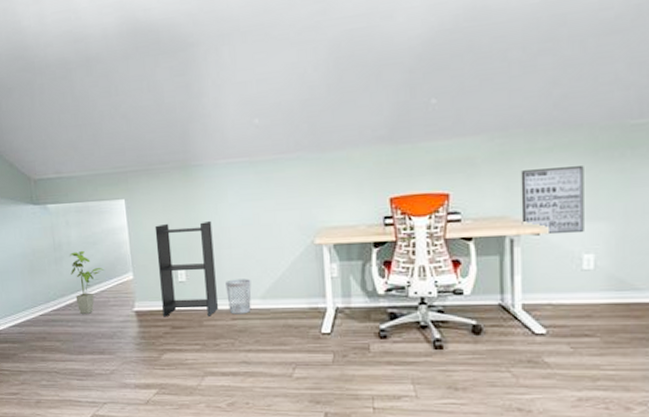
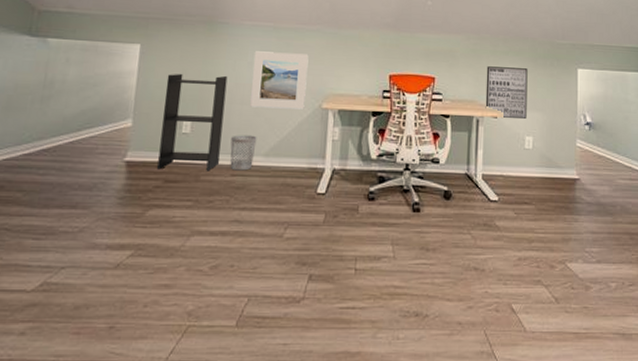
house plant: present [69,251,104,314] -> none [56,91,99,161]
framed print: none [234,186,296,250] -> present [250,51,309,110]

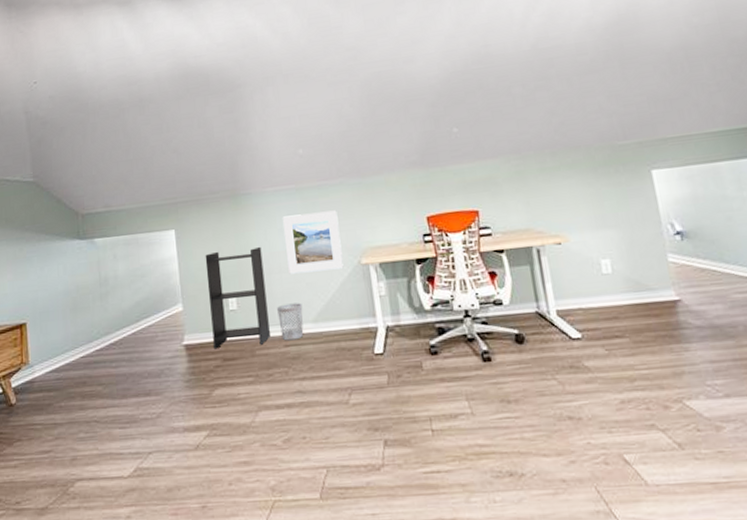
wall art: present [485,66,528,120] -> none [536,181,598,244]

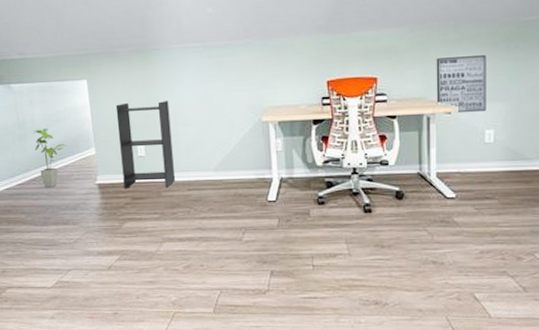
house plant: none [115,285,152,352] -> present [33,128,67,187]
wastebasket: present [277,302,304,341] -> none [182,153,206,186]
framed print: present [282,210,344,274] -> none [189,70,245,127]
wall art: none [536,181,598,244] -> present [436,55,486,114]

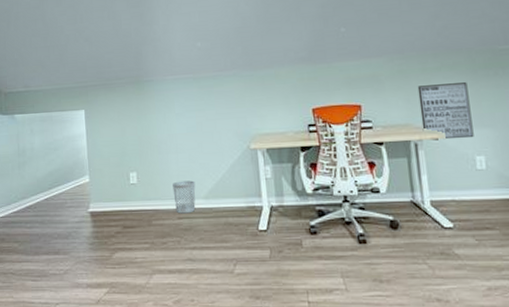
house plant: present [33,128,67,187] -> none [32,156,63,215]
bookshelf: present [115,100,175,189] -> none [110,128,166,218]
wastebasket: none [182,153,206,186] -> present [173,180,196,214]

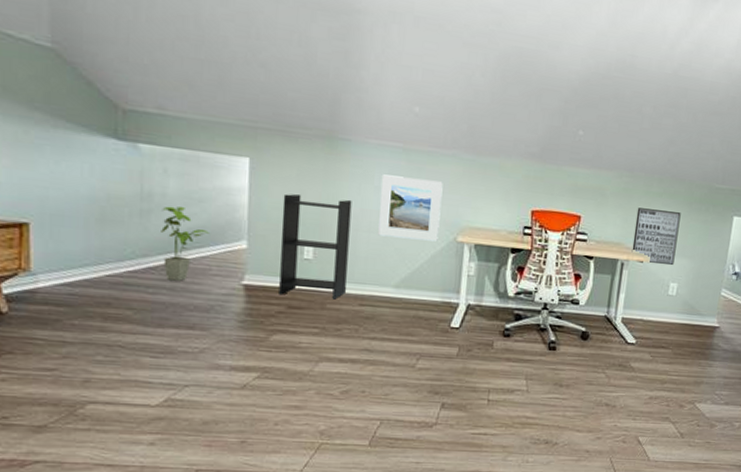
house plant: none [32,156,63,215] -> present [161,206,209,281]
bookshelf: none [110,128,166,218] -> present [279,193,352,300]
wastebasket: present [173,180,196,214] -> none [357,264,386,301]
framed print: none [180,99,234,155] -> present [378,174,443,242]

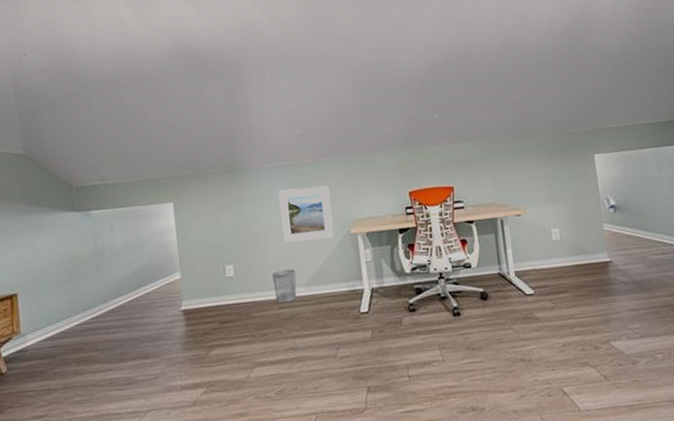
house plant: present [161,206,209,281] -> none [112,255,150,319]
bookshelf: present [279,193,352,300] -> none [203,218,265,313]
wastebasket: none [357,264,386,301] -> present [272,269,297,304]
wall art: present [631,207,681,266] -> none [502,163,550,215]

